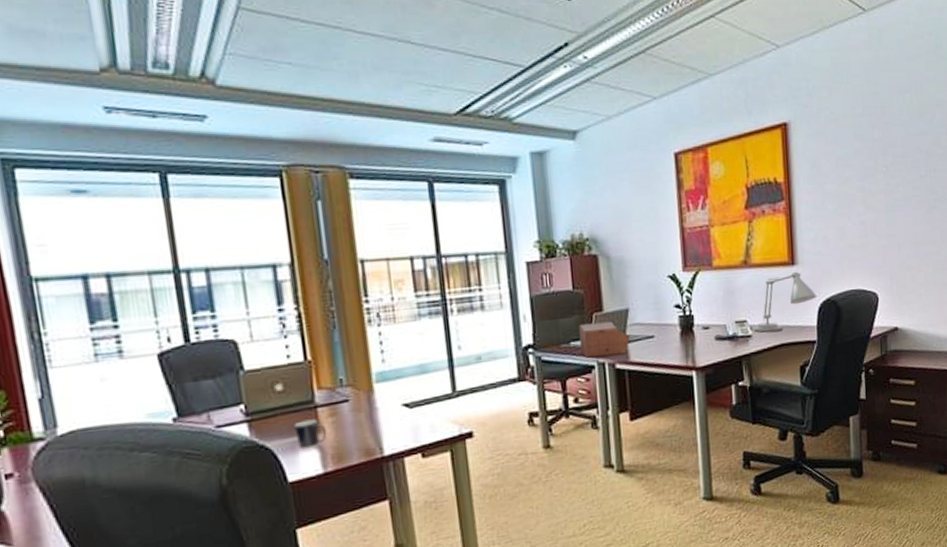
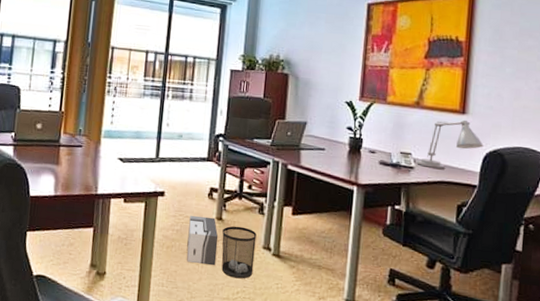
mug: present [294,419,327,450] -> none [42,153,63,176]
paper shredder: none [510,447,553,509] -> present [187,215,219,265]
waste bin: none [553,448,598,511] -> present [221,225,257,279]
sewing box: present [579,321,630,358] -> none [261,126,304,158]

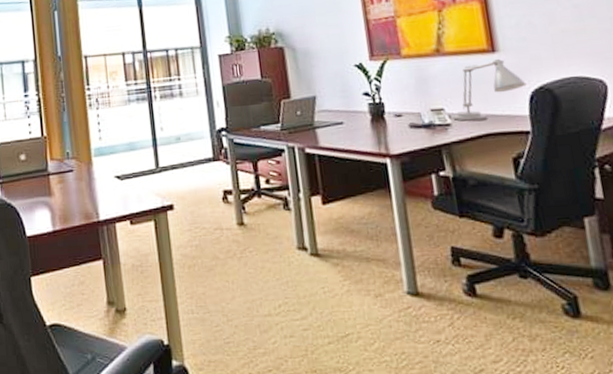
paper shredder: present [187,215,219,265] -> none [207,224,248,281]
waste bin: present [221,225,257,279] -> none [247,228,293,290]

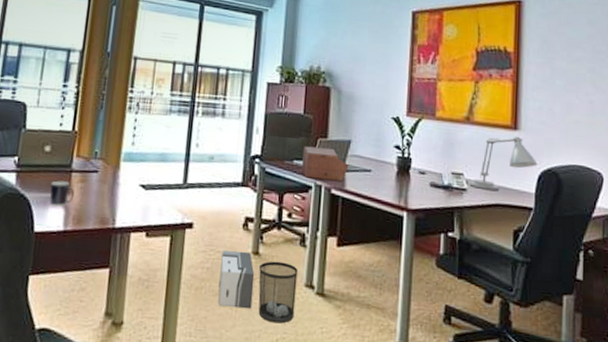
mug: none [32,184,56,210] -> present [49,180,75,207]
paper shredder: none [207,224,248,281] -> present [218,249,255,308]
waste bin: none [247,228,293,290] -> present [258,261,298,324]
sewing box: none [268,107,319,142] -> present [302,146,349,181]

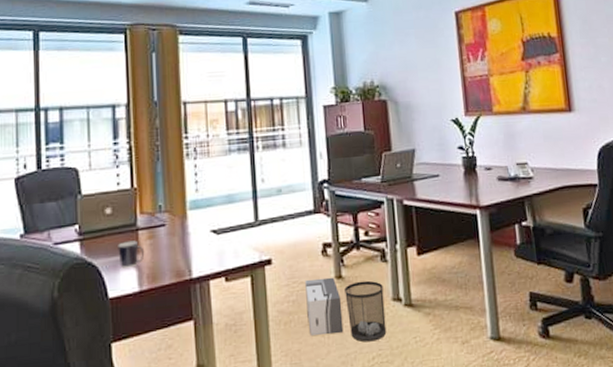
sewing box: present [302,146,349,181] -> none [369,160,417,194]
desk lamp: present [469,136,538,191] -> none [534,117,596,175]

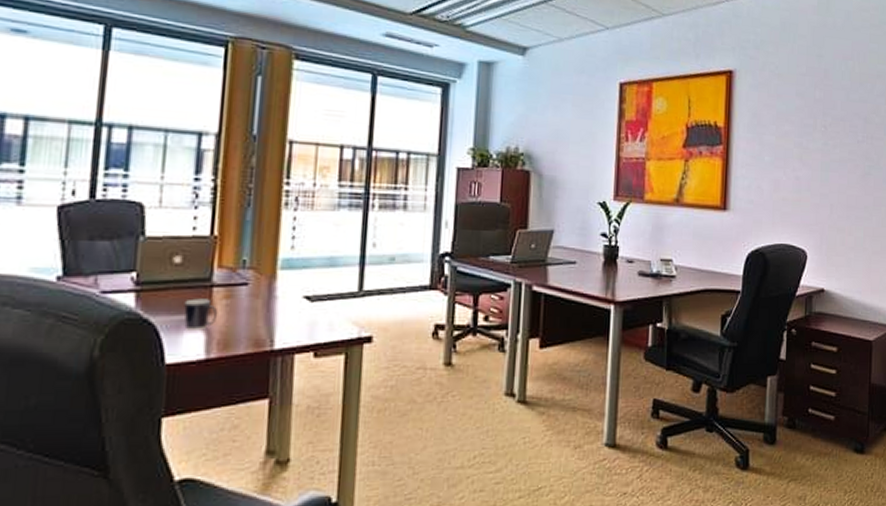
paper shredder: present [305,277,344,337] -> none [405,363,448,428]
waste bin: present [345,280,387,343] -> none [452,371,497,439]

